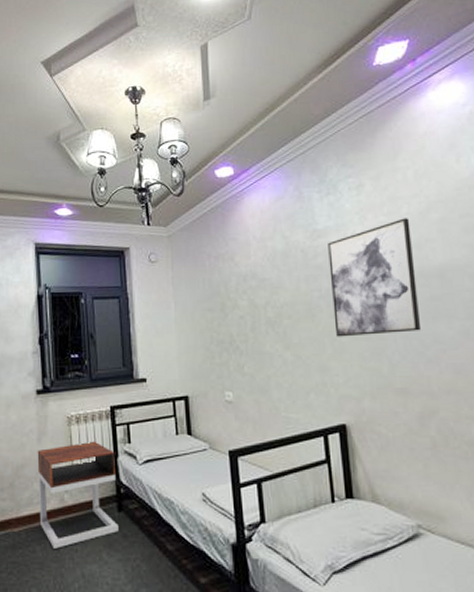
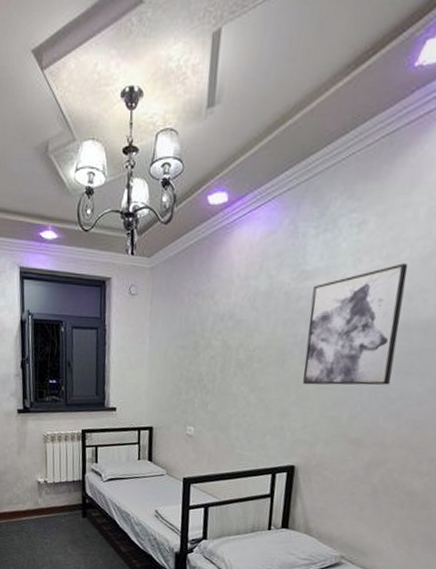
nightstand: present [37,441,119,549] -> none [17,457,83,540]

